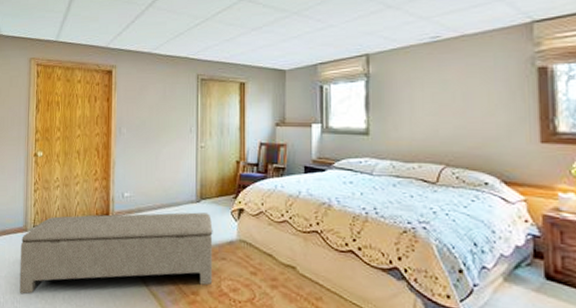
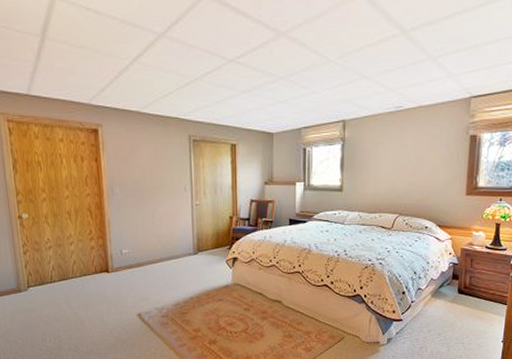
bench: present [19,212,213,295] -> none [15,263,212,349]

